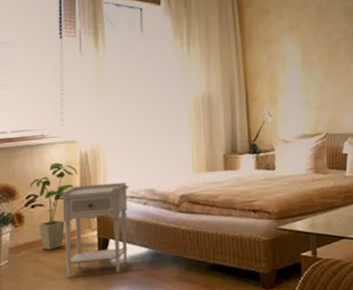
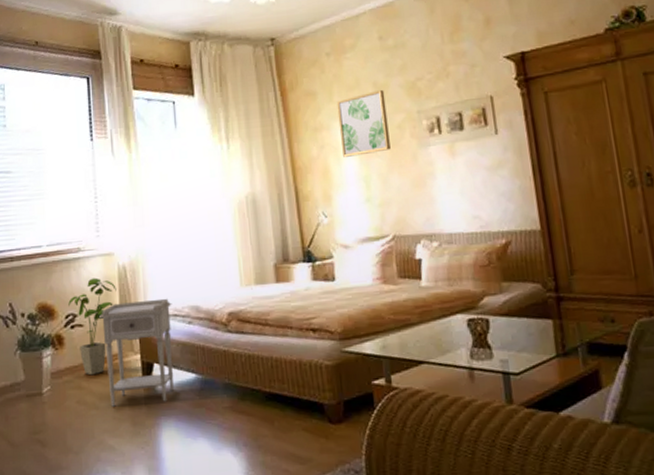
wall art: none [285,12,328,67] -> present [336,89,391,157]

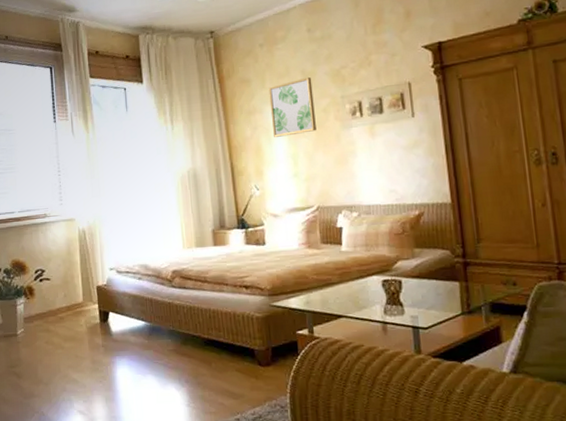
house plant: present [68,277,117,376] -> none [37,239,78,321]
nightstand: present [99,298,174,407] -> none [63,257,127,347]

